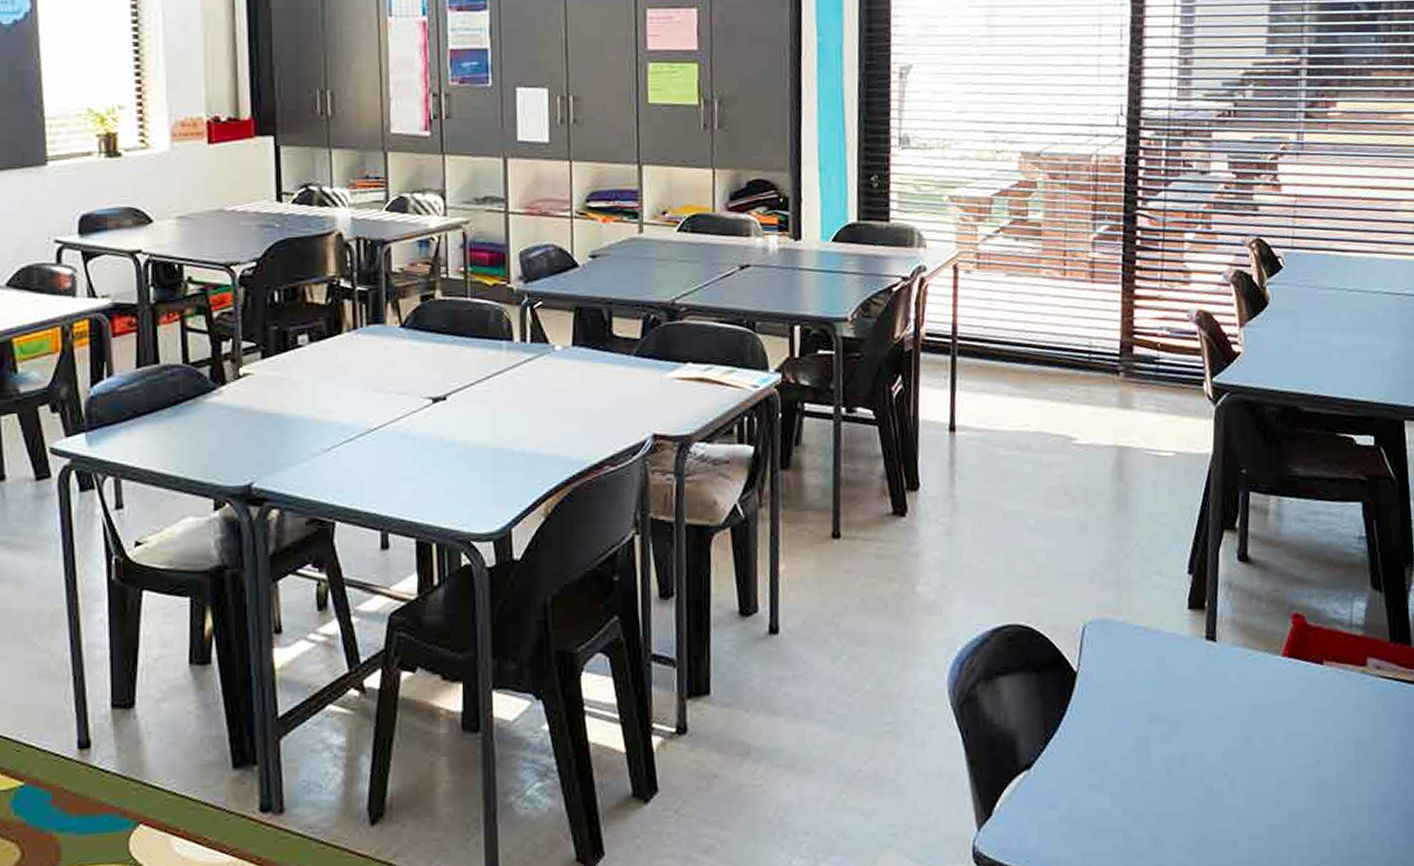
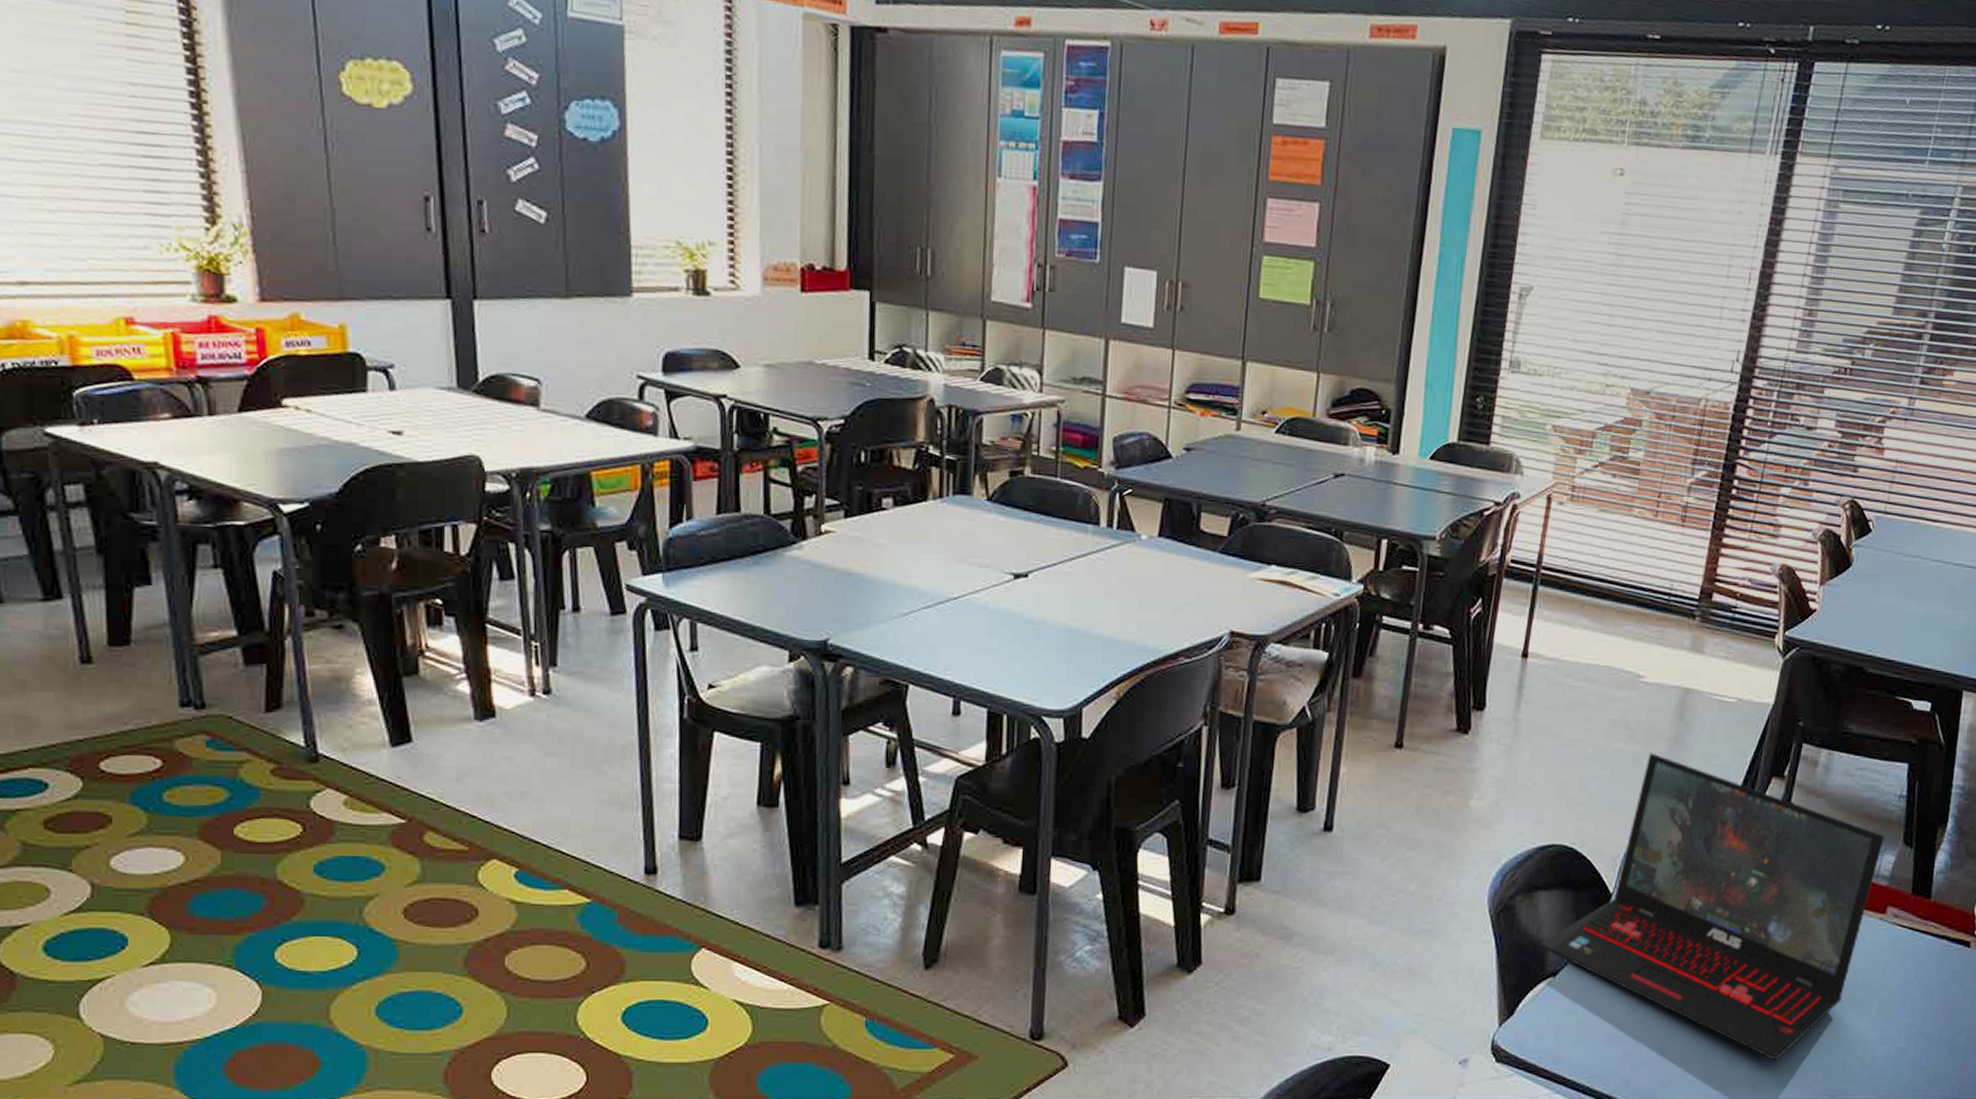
laptop: none [1008,517,1351,842] -> present [1539,753,1885,1062]

